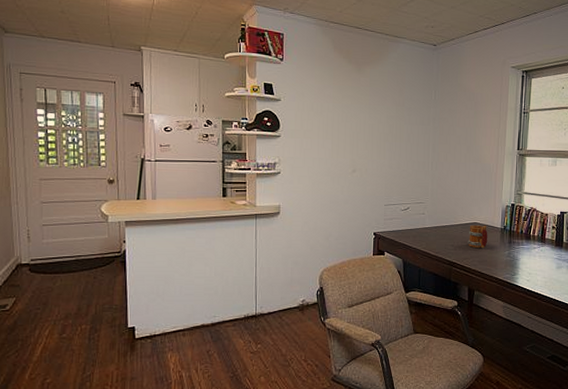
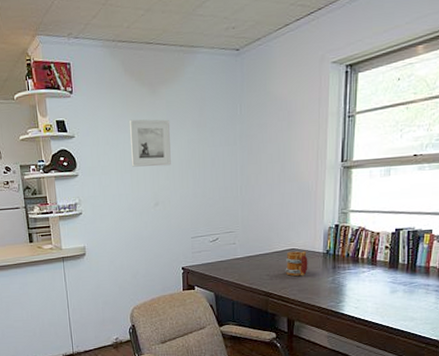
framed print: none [333,91,372,137] -> present [129,119,171,167]

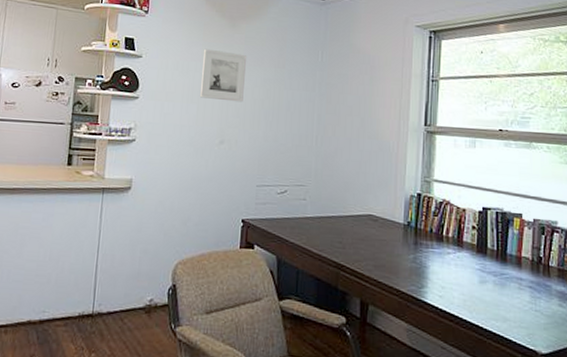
mug: present [285,251,308,277] -> none [360,218,387,250]

